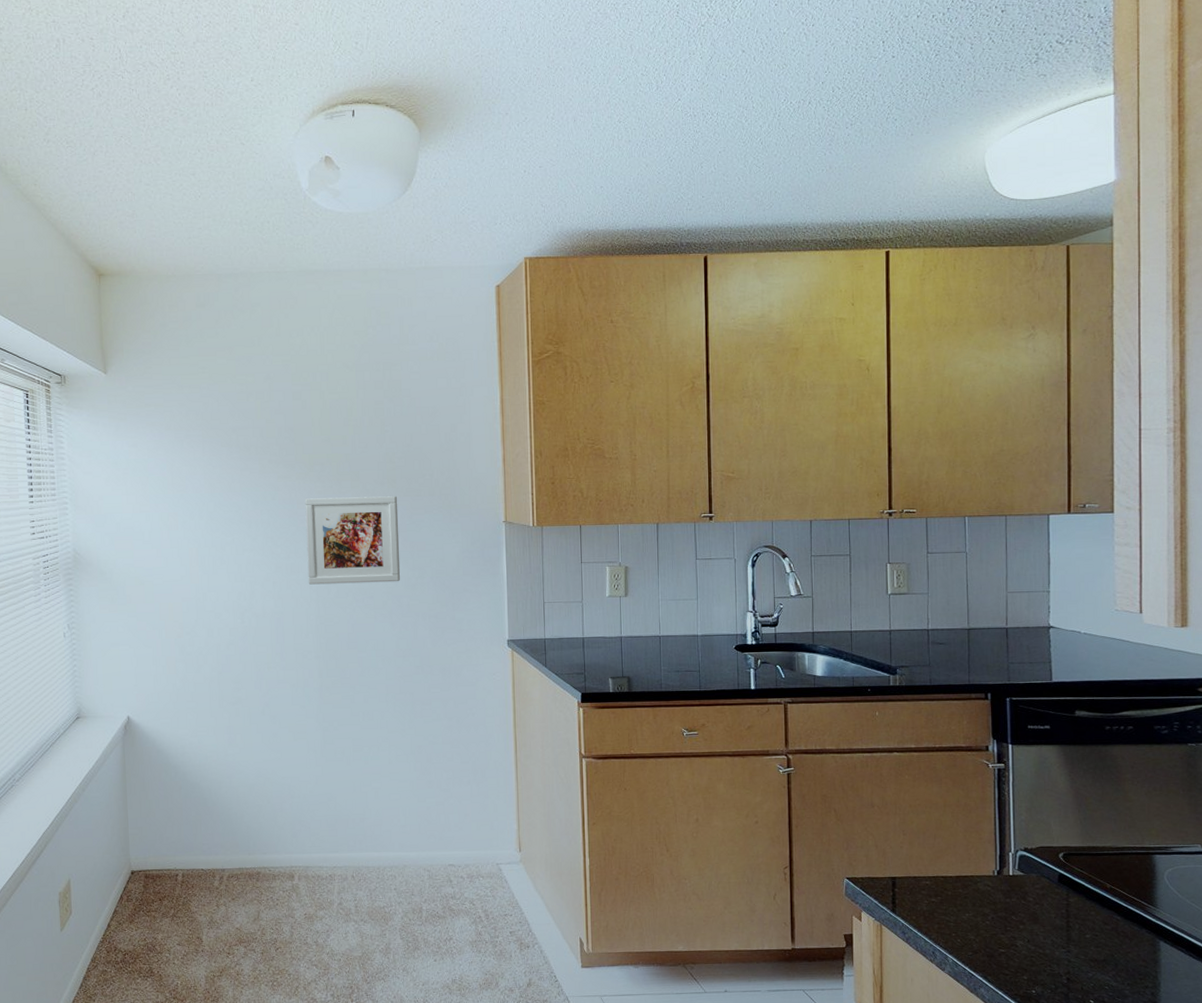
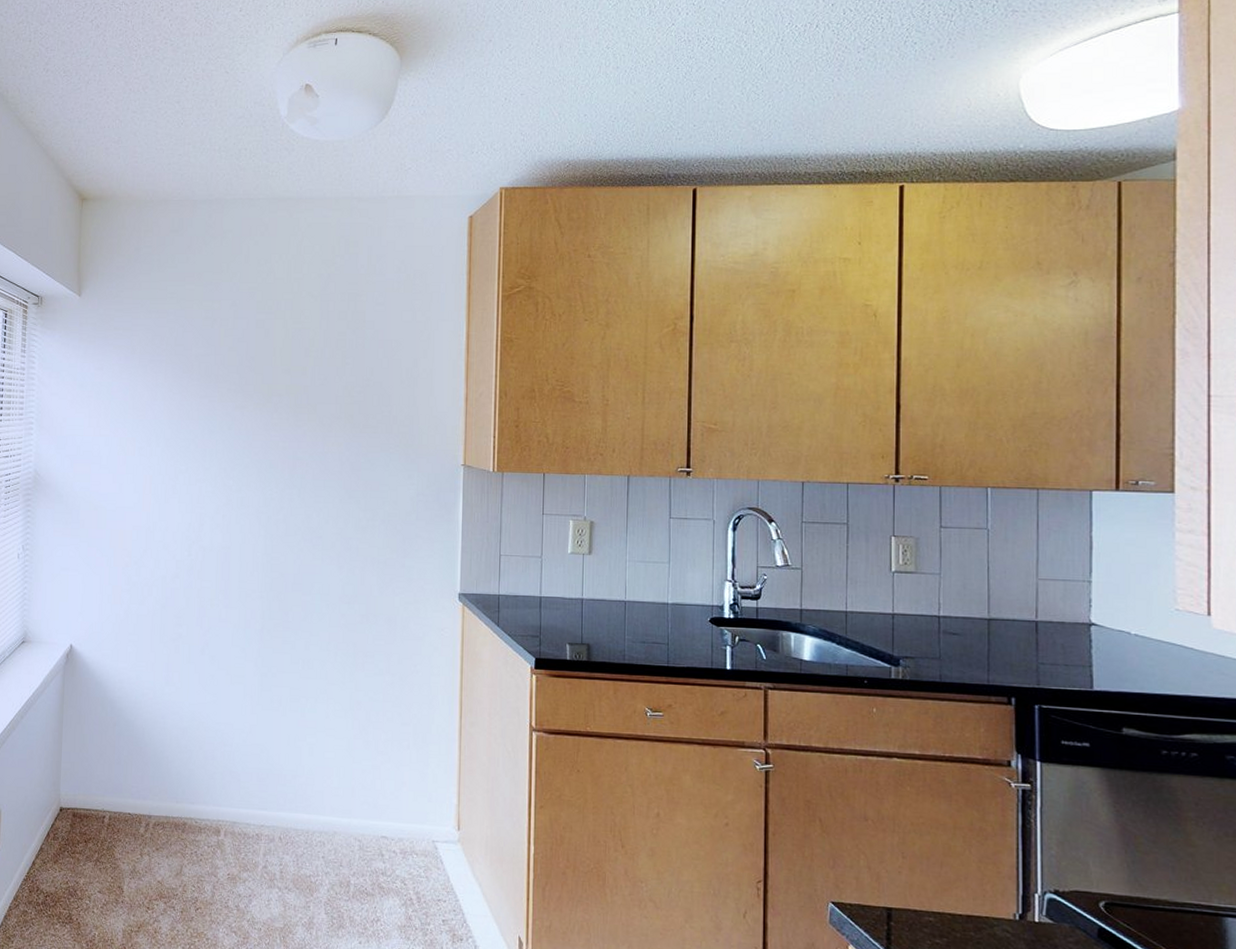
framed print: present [305,496,401,585] -> none [257,430,354,523]

